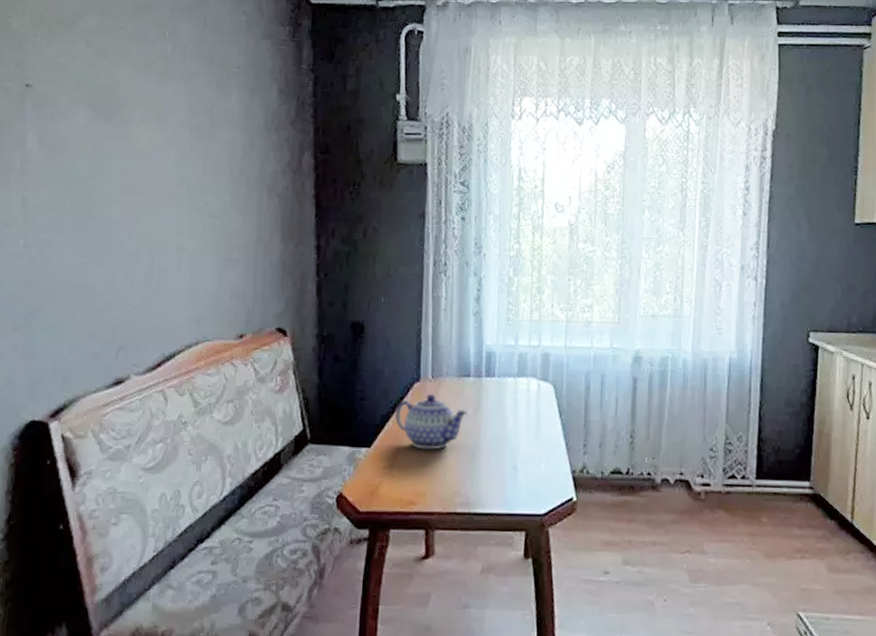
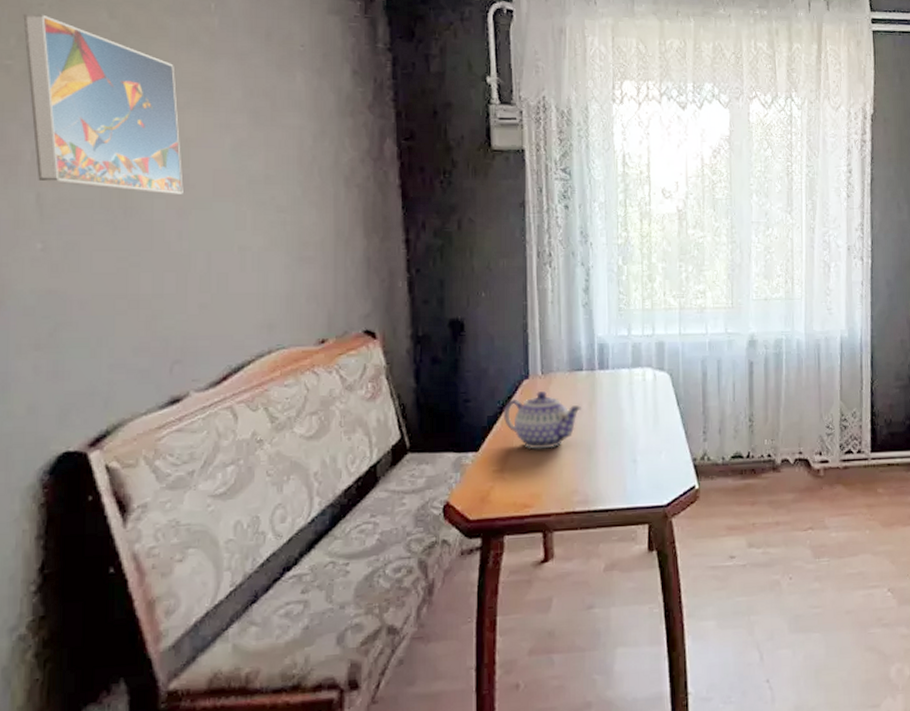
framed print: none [20,43,136,200] -> present [23,13,184,194]

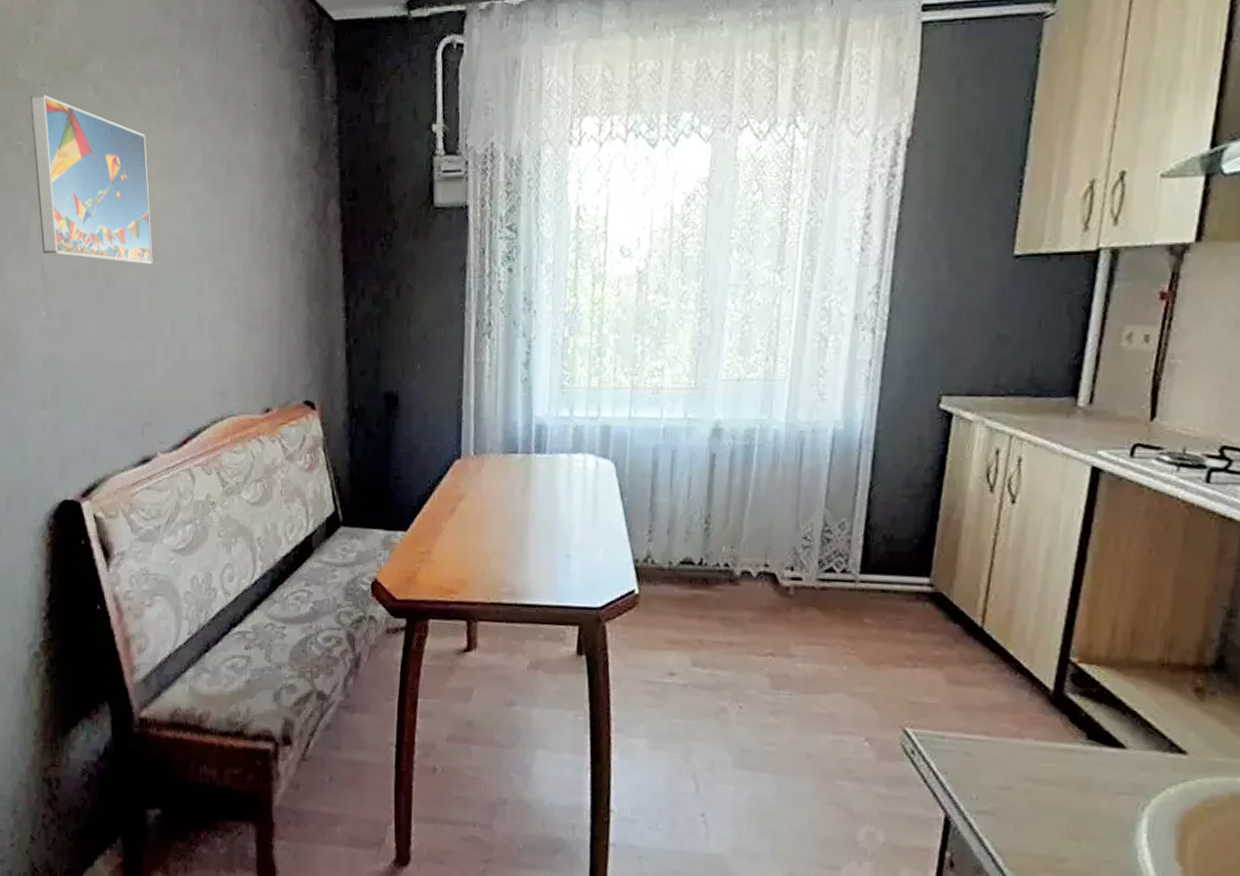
teapot: present [504,391,581,449] -> none [434,473,514,535]

